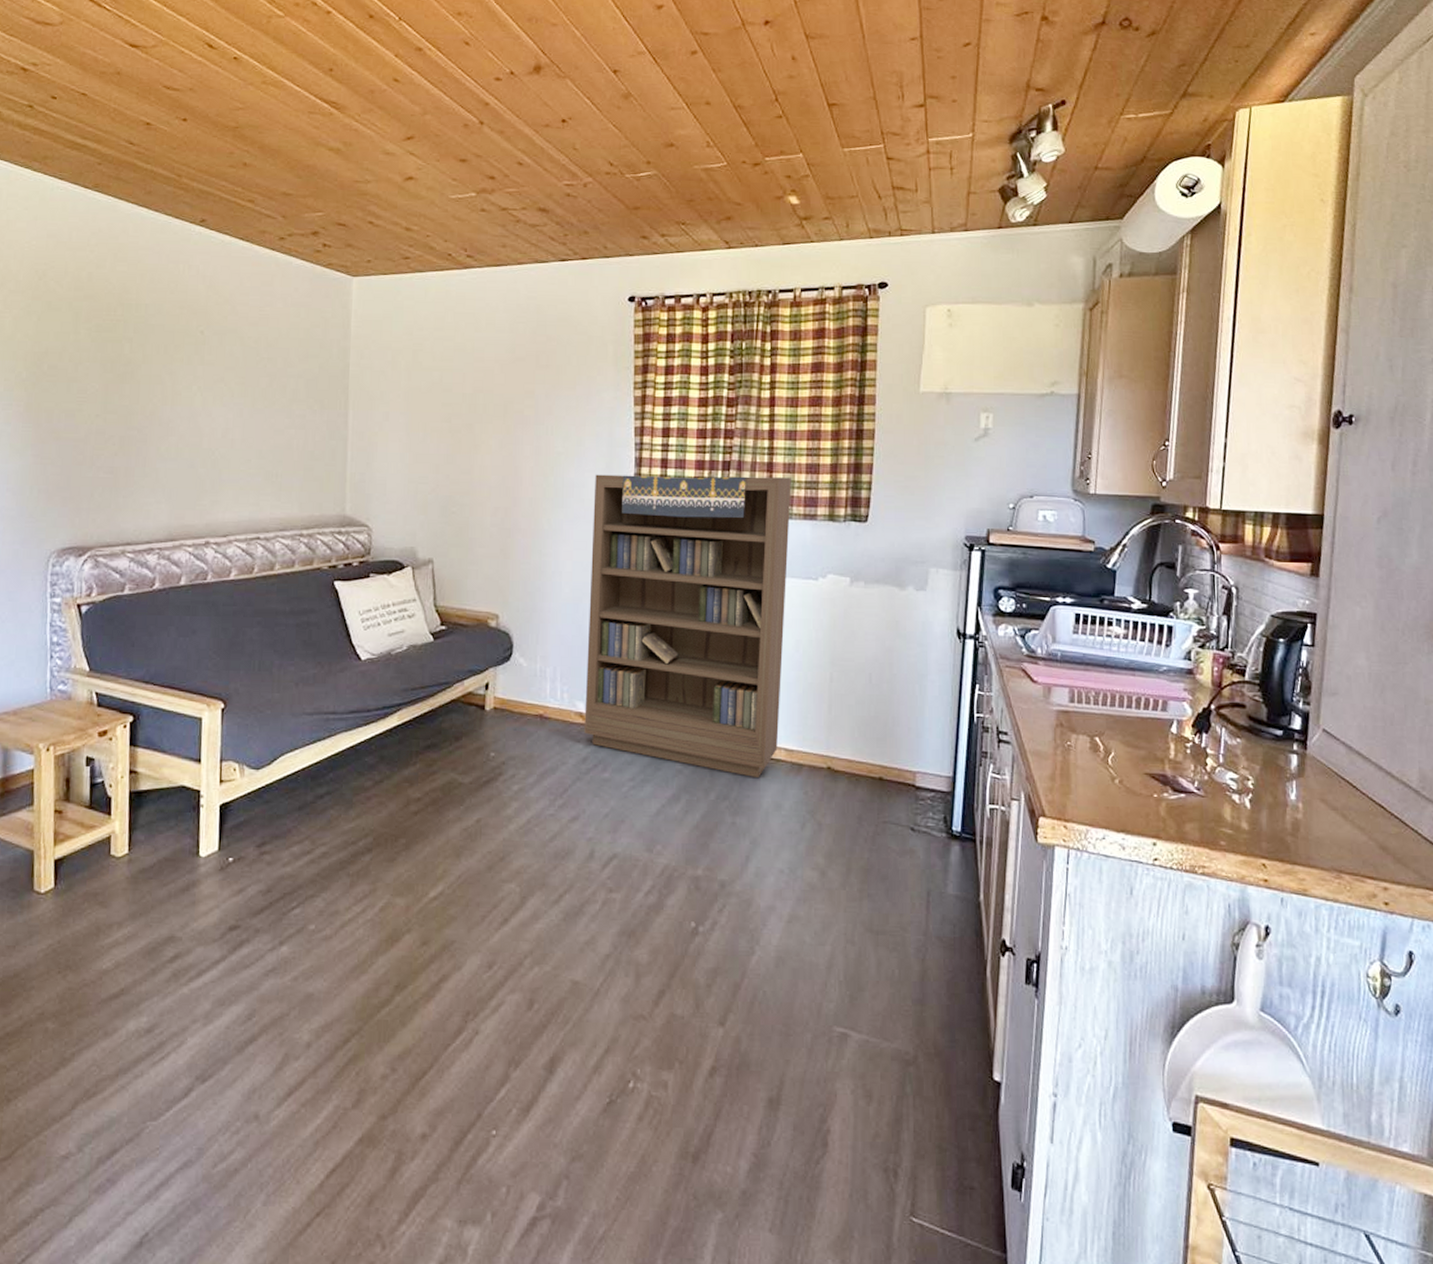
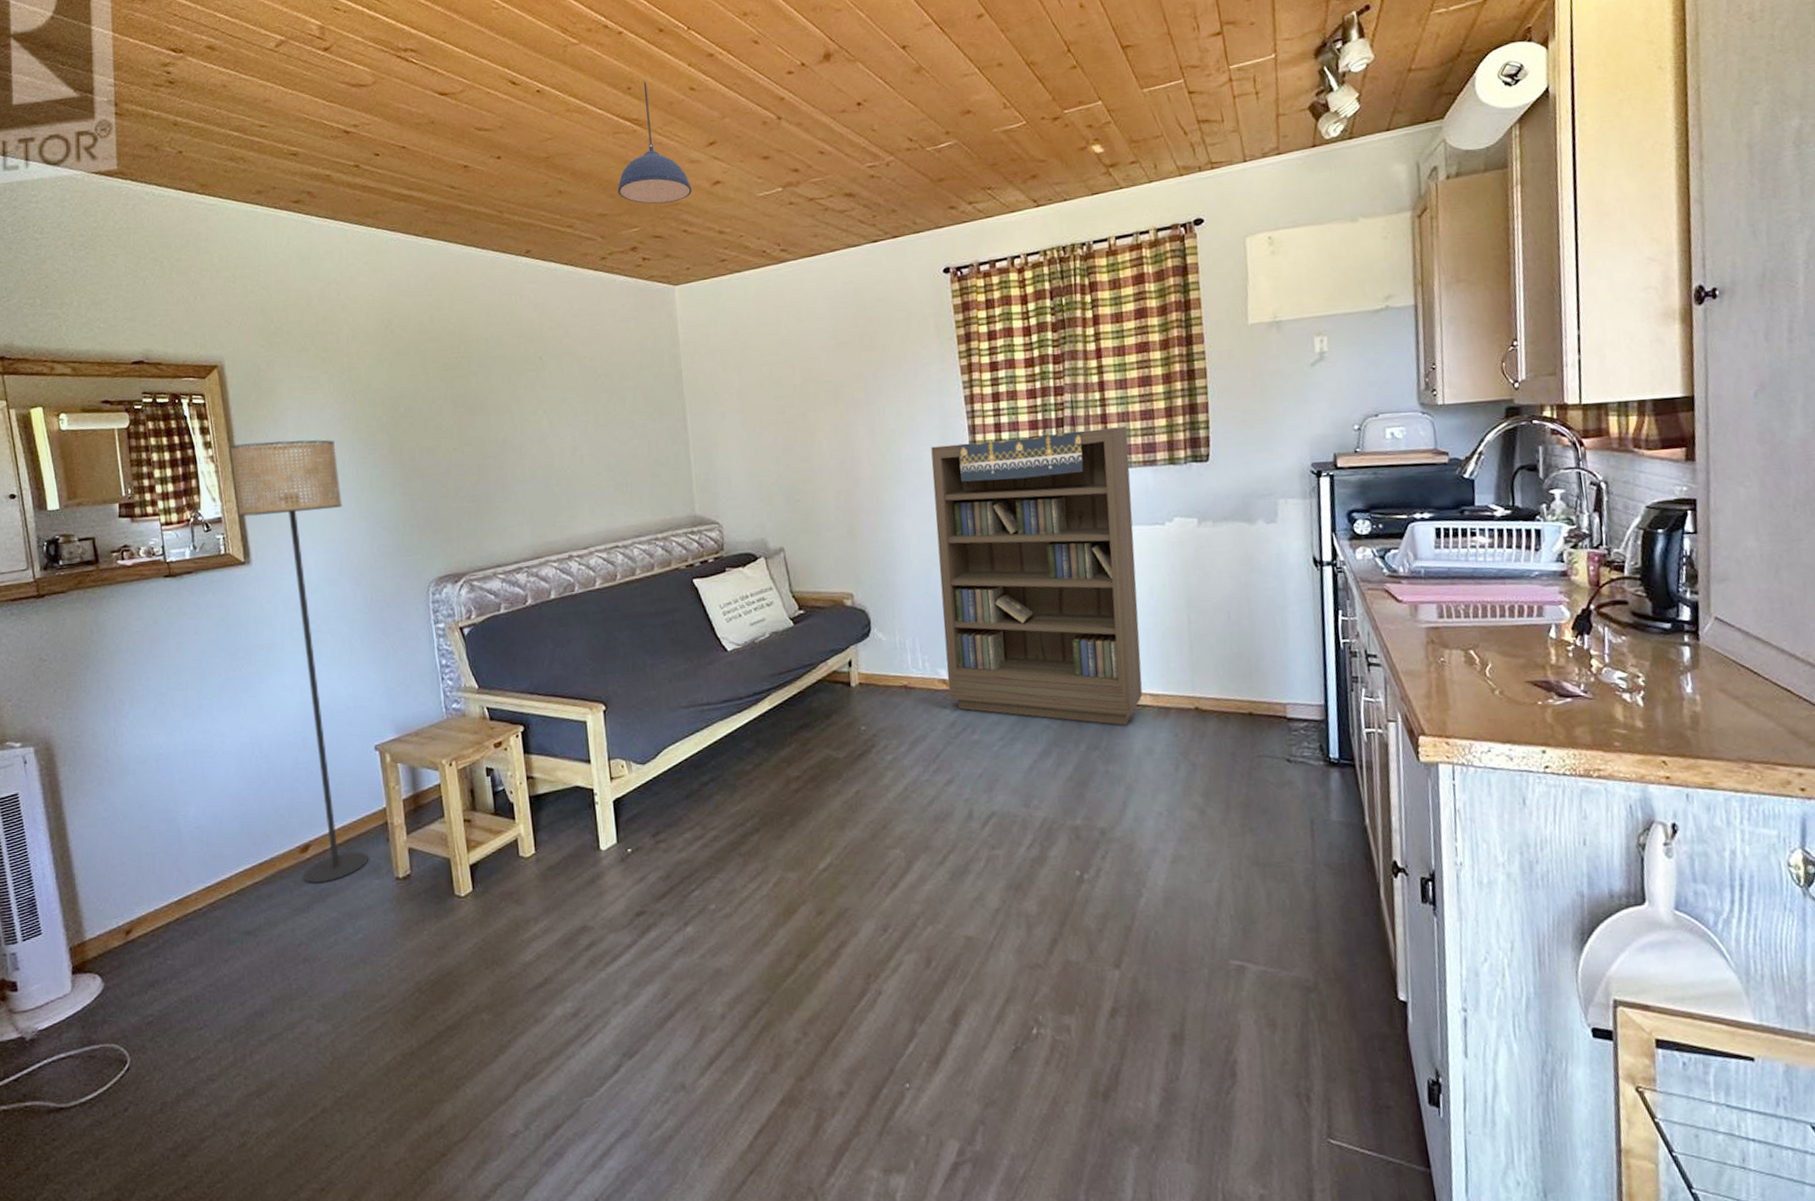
pendant light: none [306,66,383,192] -> present [618,82,692,204]

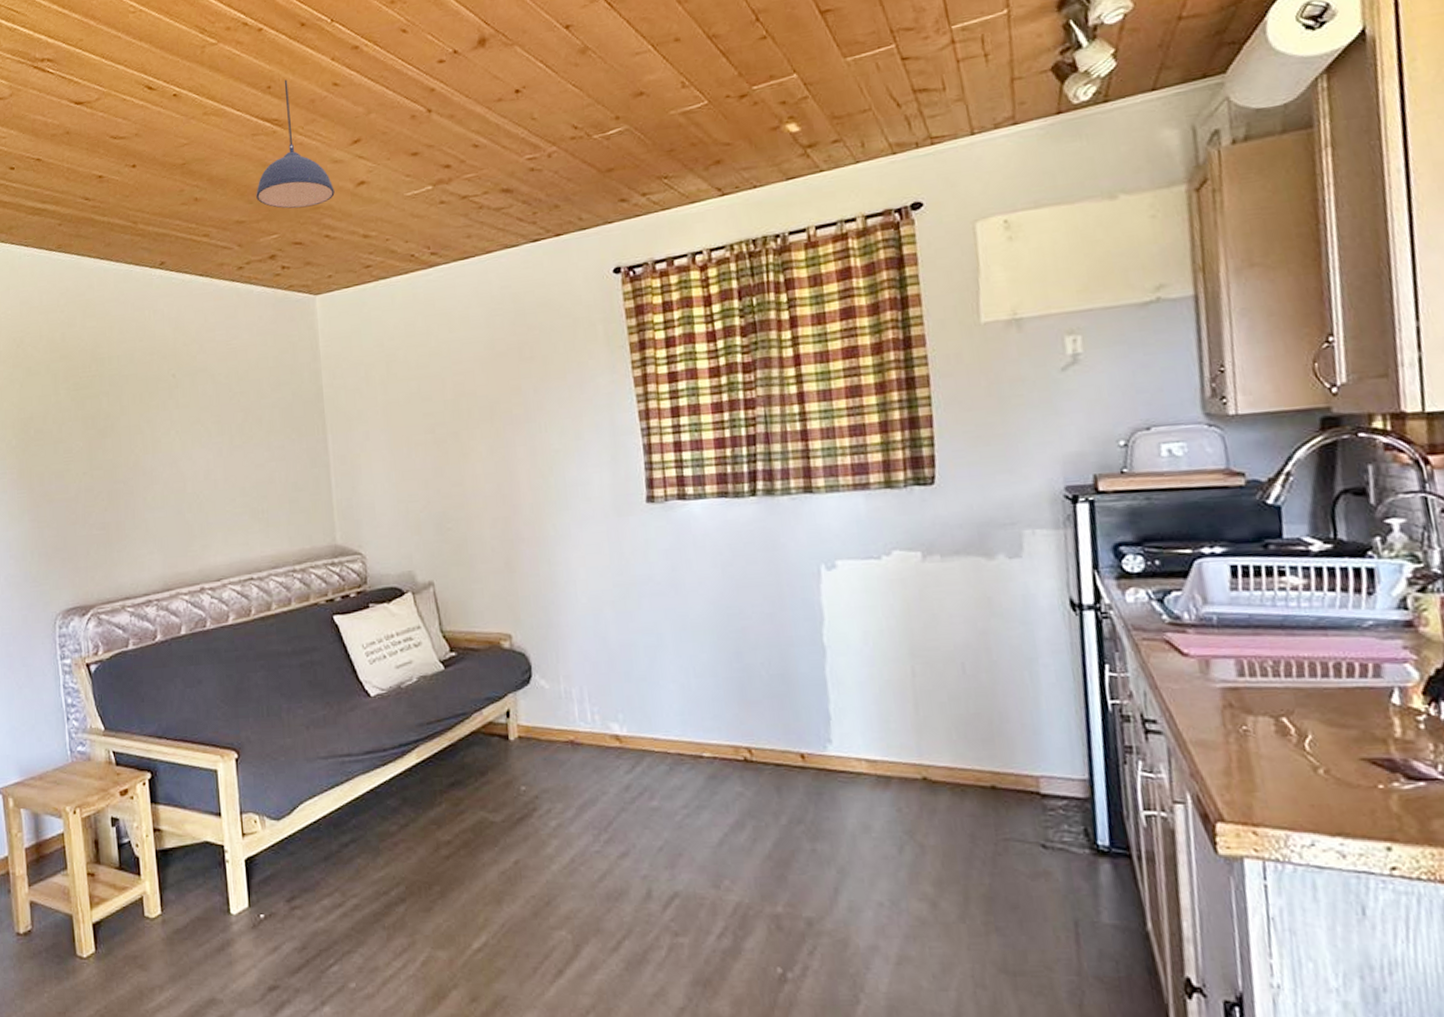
bookcase: present [931,426,1143,725] -> none [600,444,857,795]

